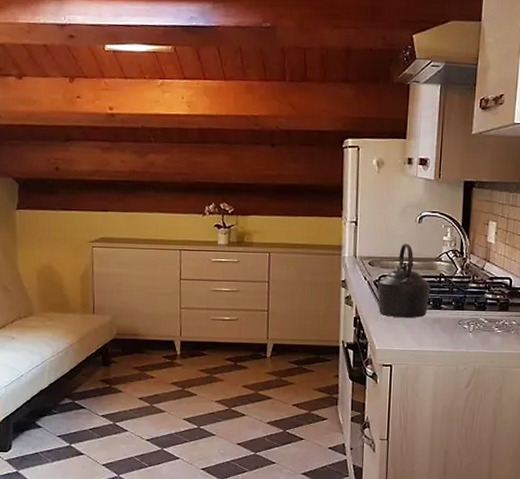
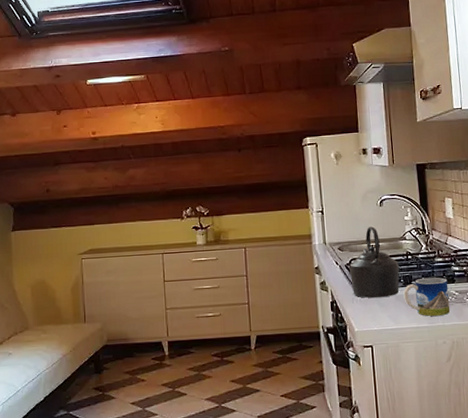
mug: none [430,302,479,342] -> present [403,277,450,316]

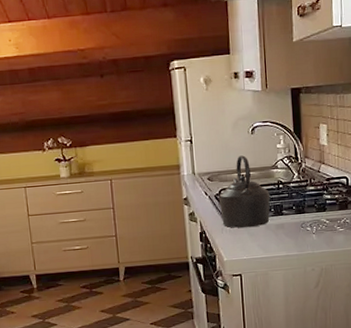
mug: present [403,277,450,316] -> none [273,206,320,245]

